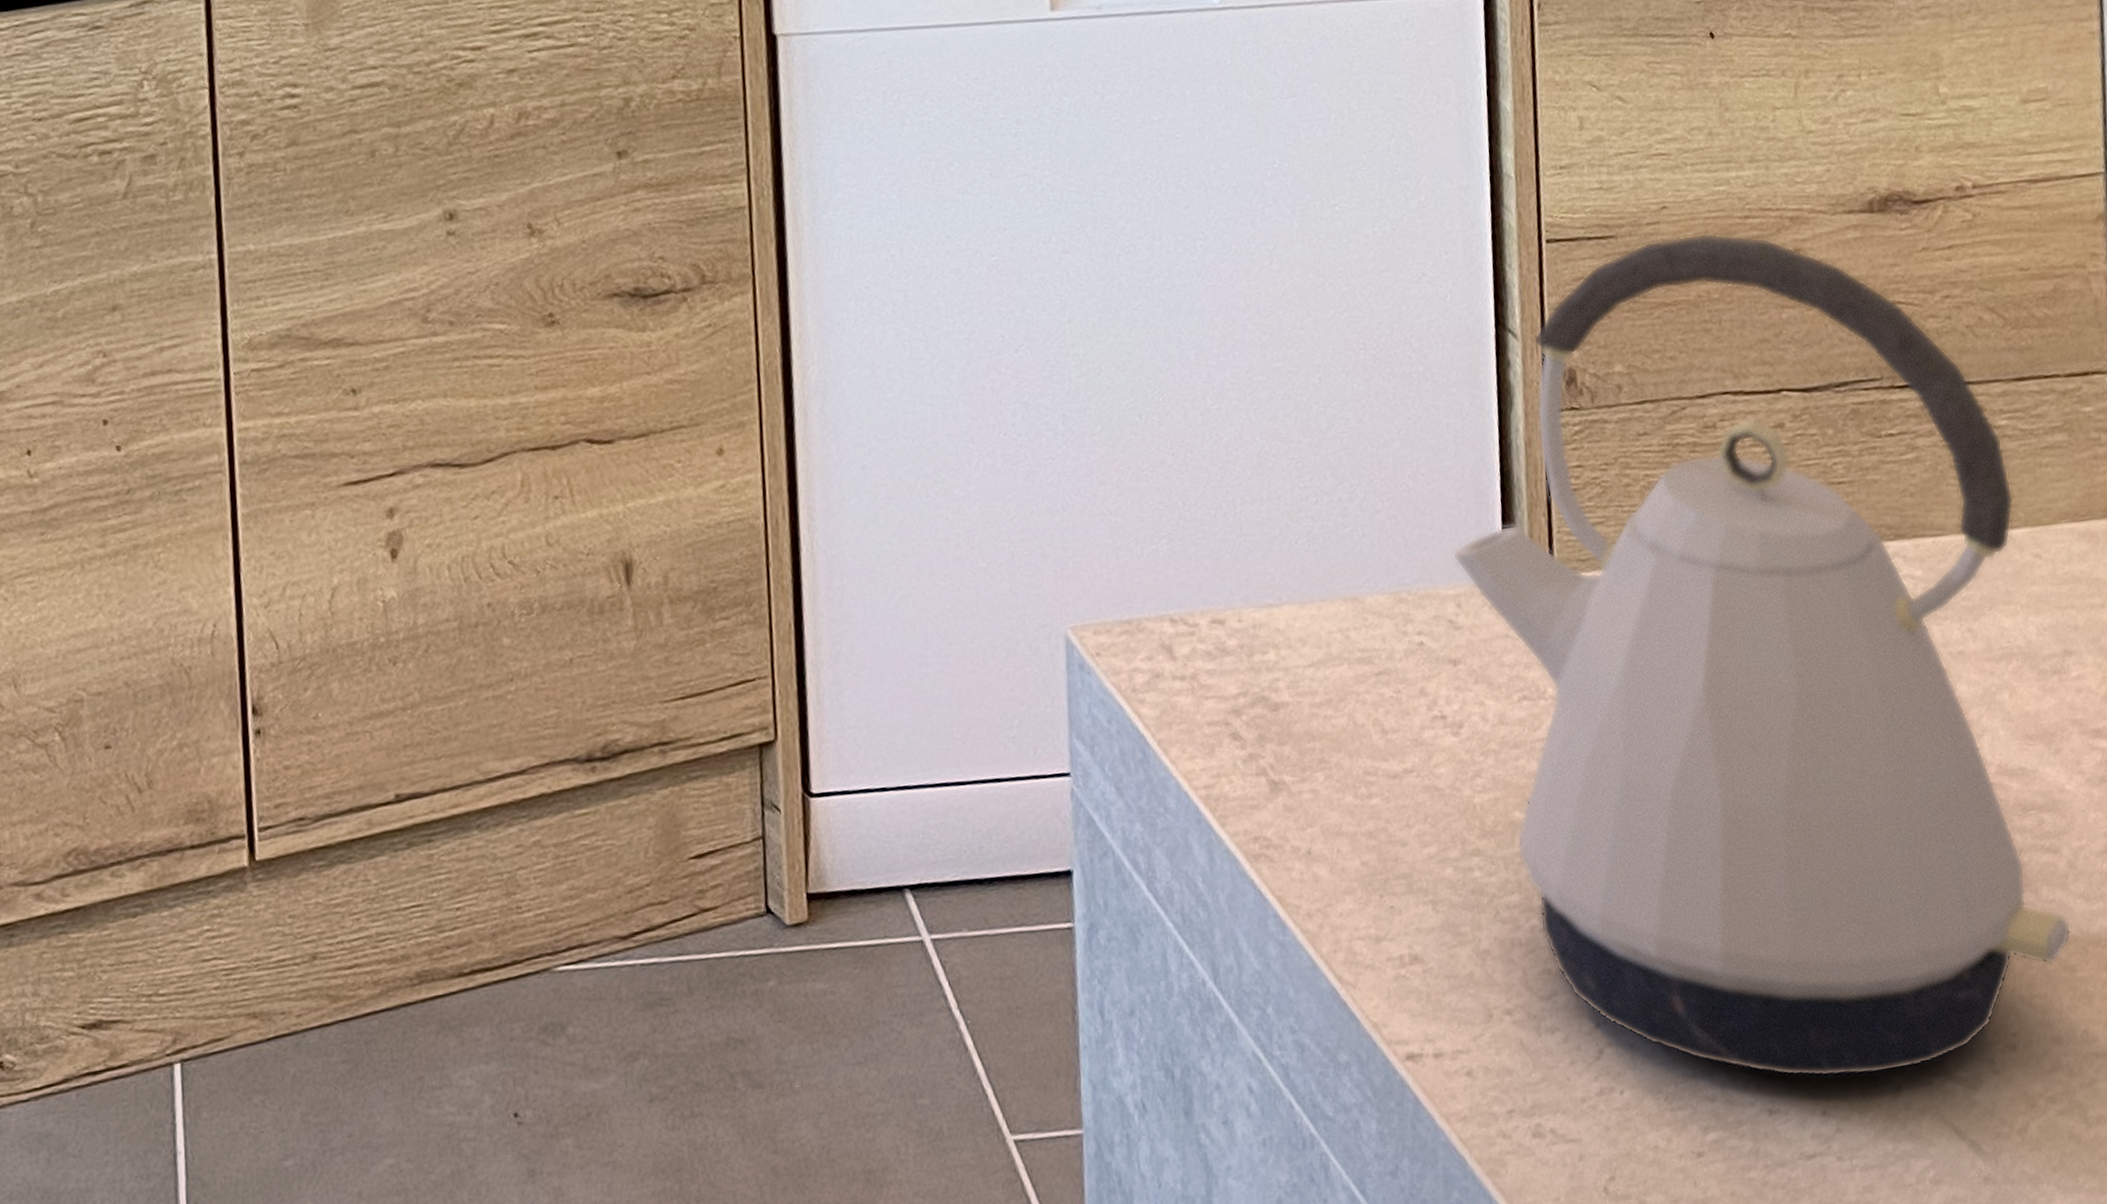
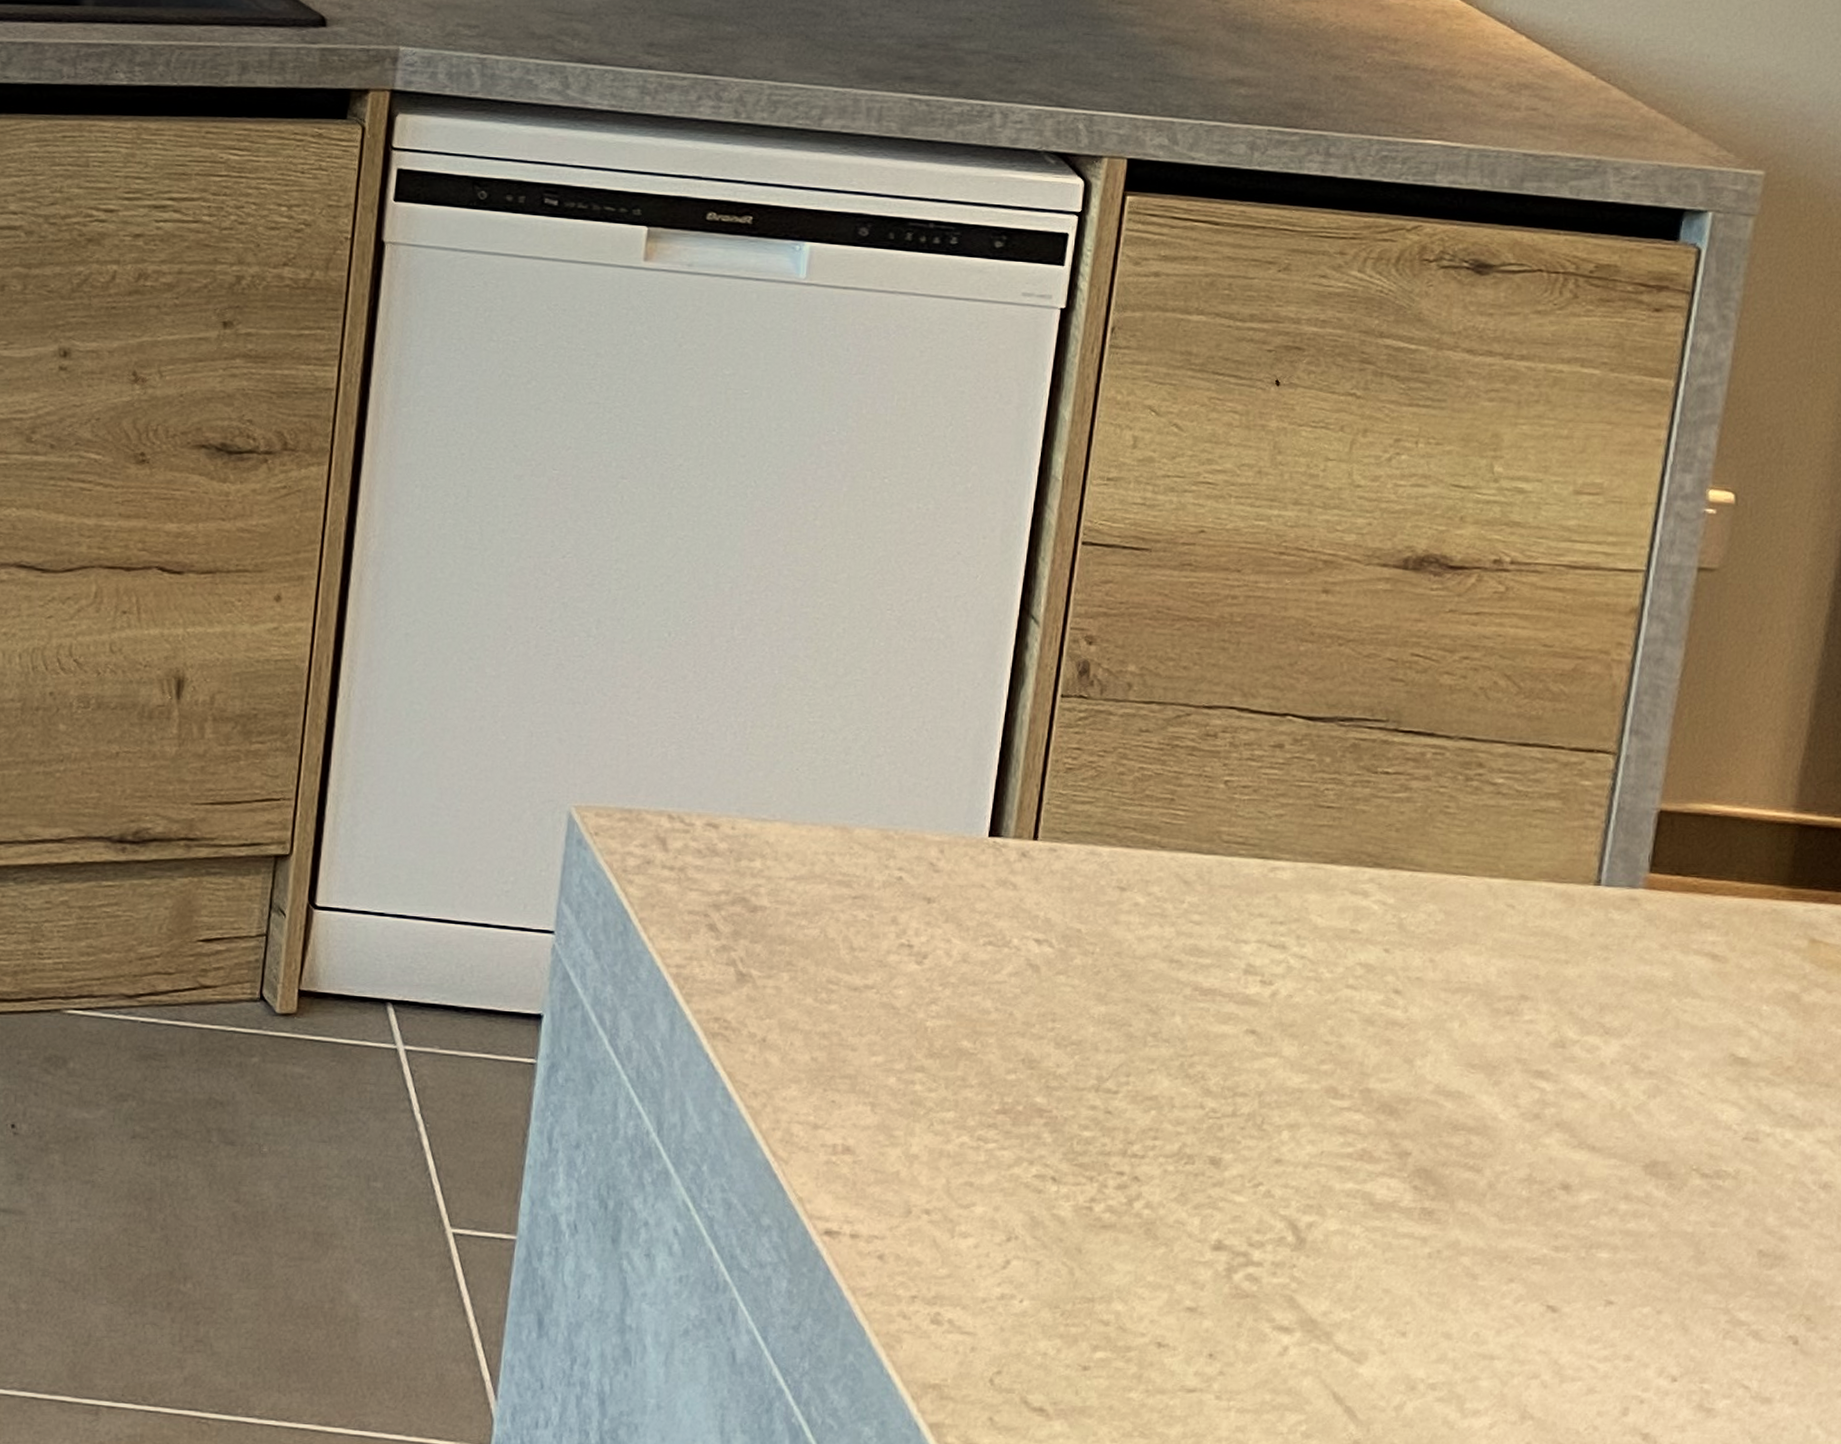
kettle: present [1453,232,2072,1078] -> none [944,559,1498,1333]

